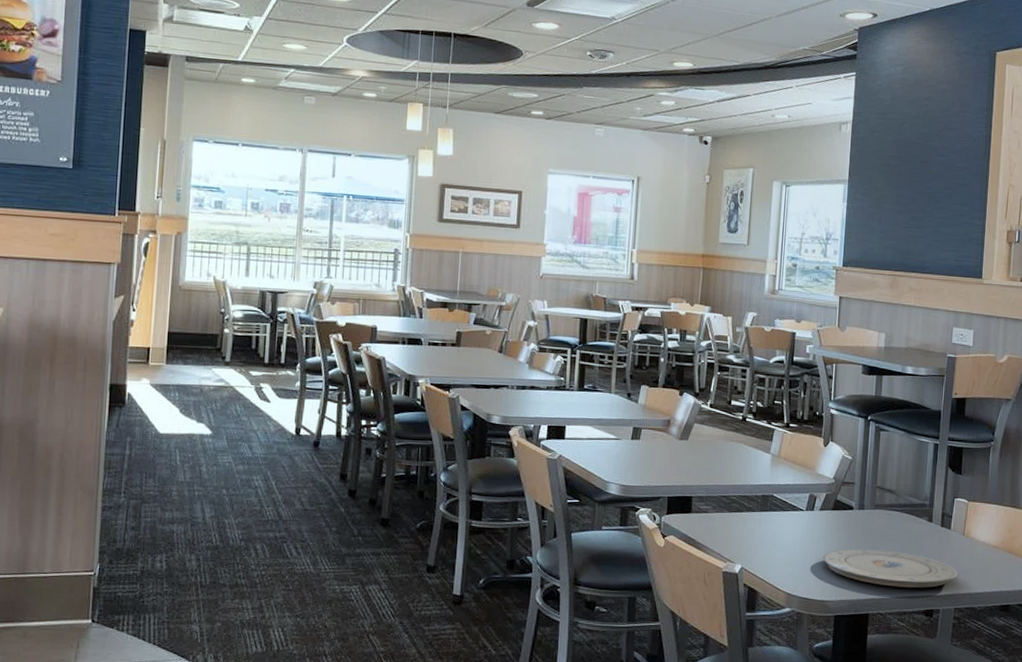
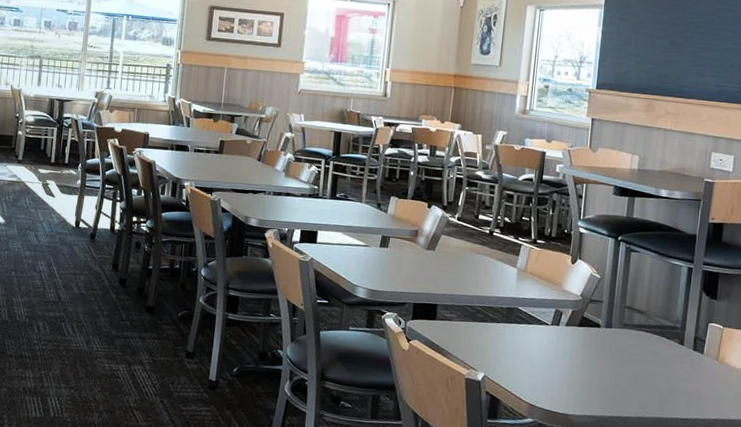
plate: present [822,548,957,588] -> none [567,365,709,410]

